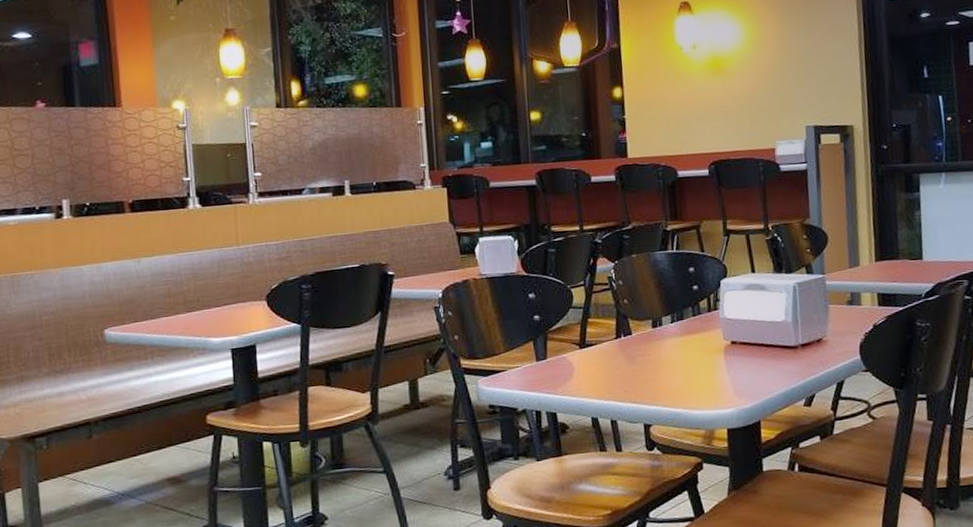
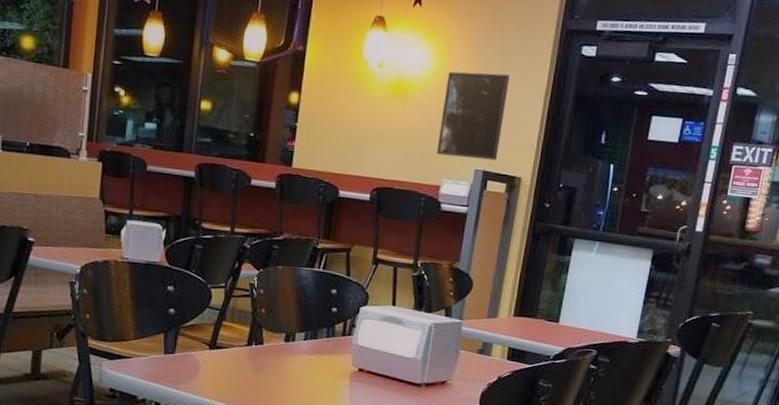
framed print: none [760,31,826,119] -> present [436,71,510,161]

